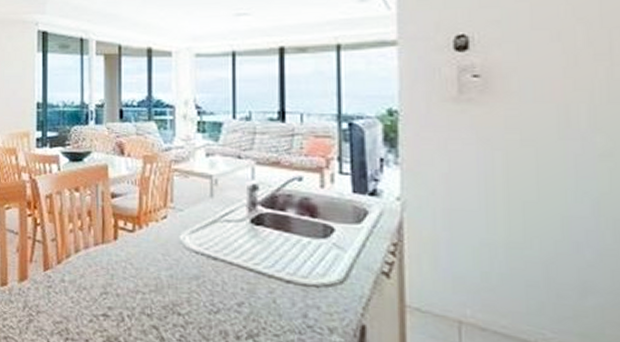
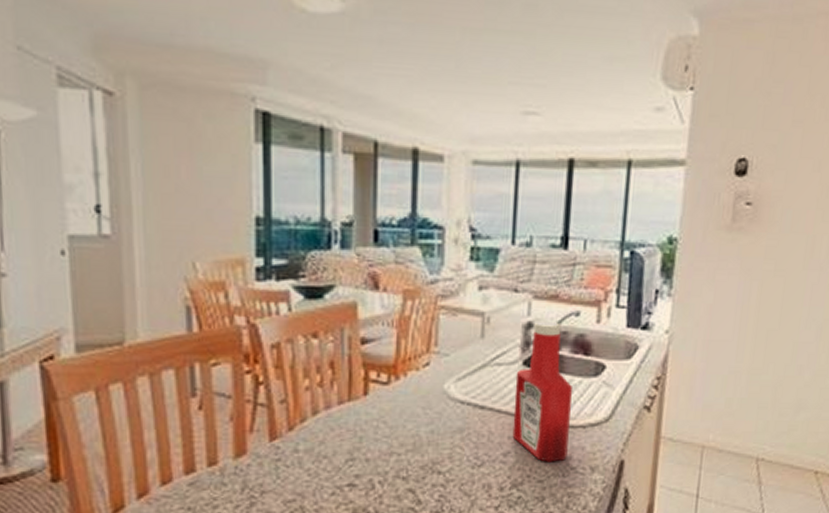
ketchup bottle: none [244,184,303,318] -> present [512,320,574,462]

